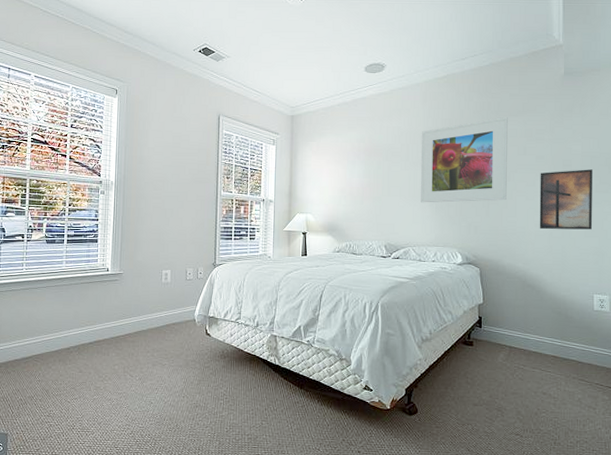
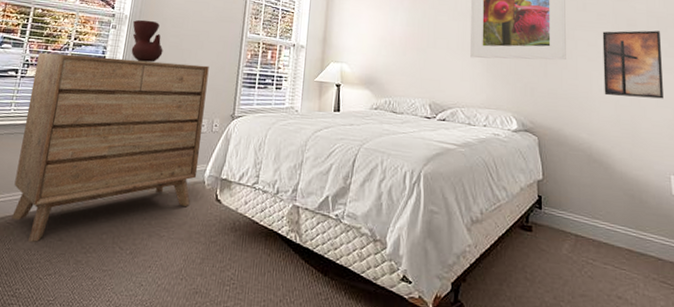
dresser: none [36,218,190,374] -> present [11,52,209,242]
vase: none [119,184,148,222] -> present [131,19,163,62]

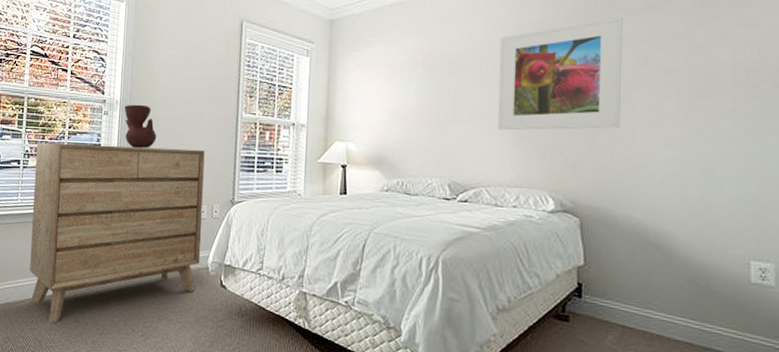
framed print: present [602,30,663,99] -> none [667,86,750,171]

